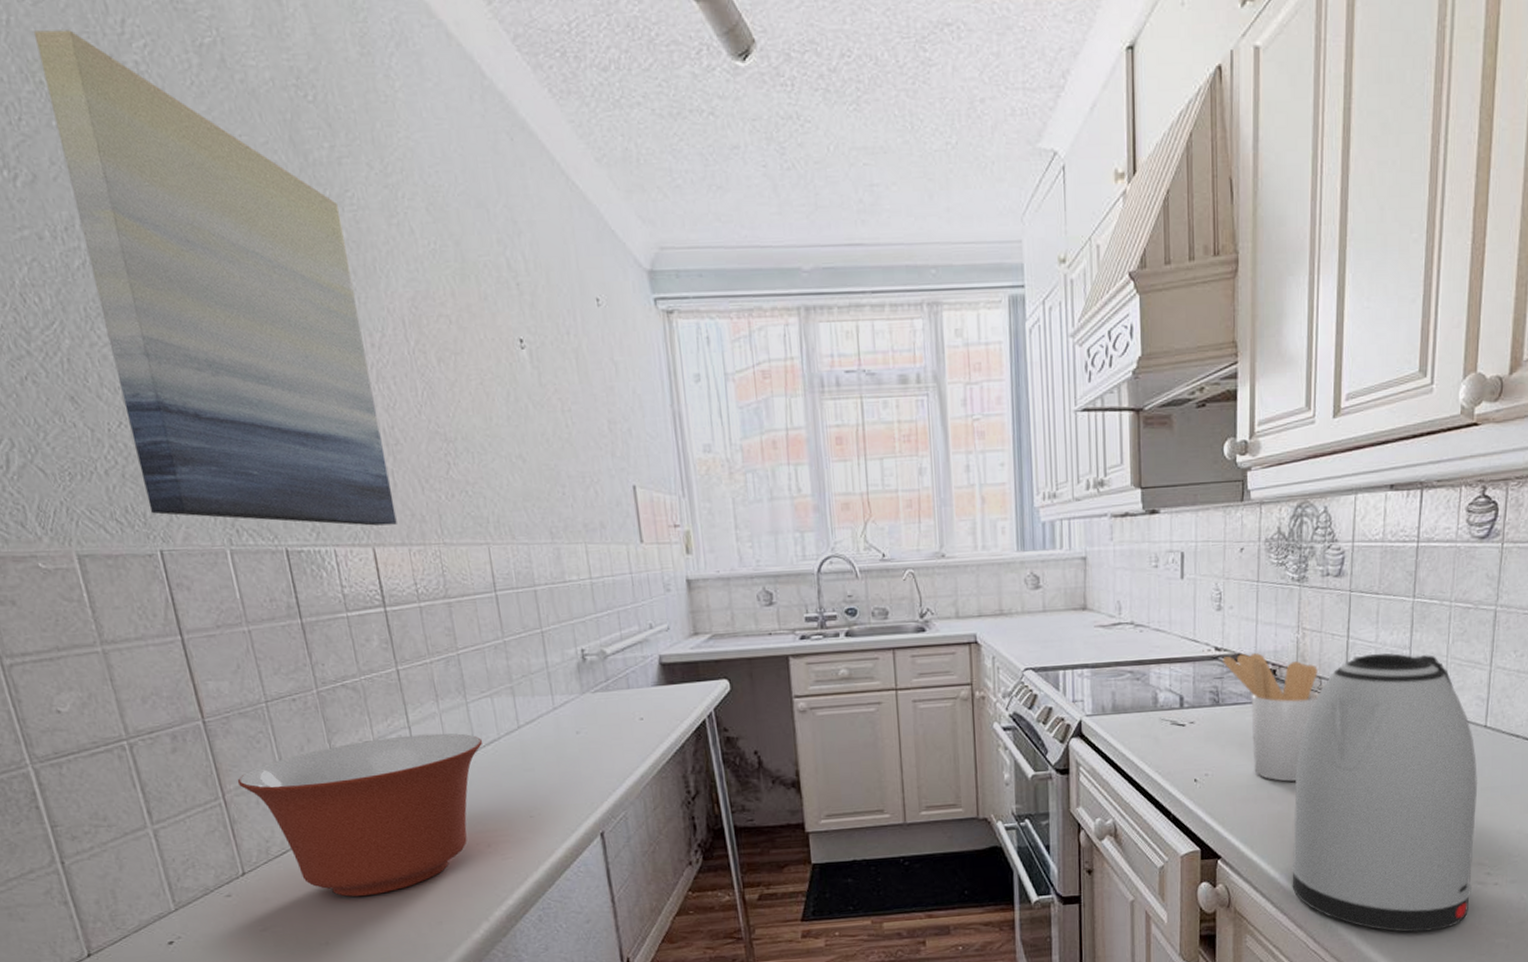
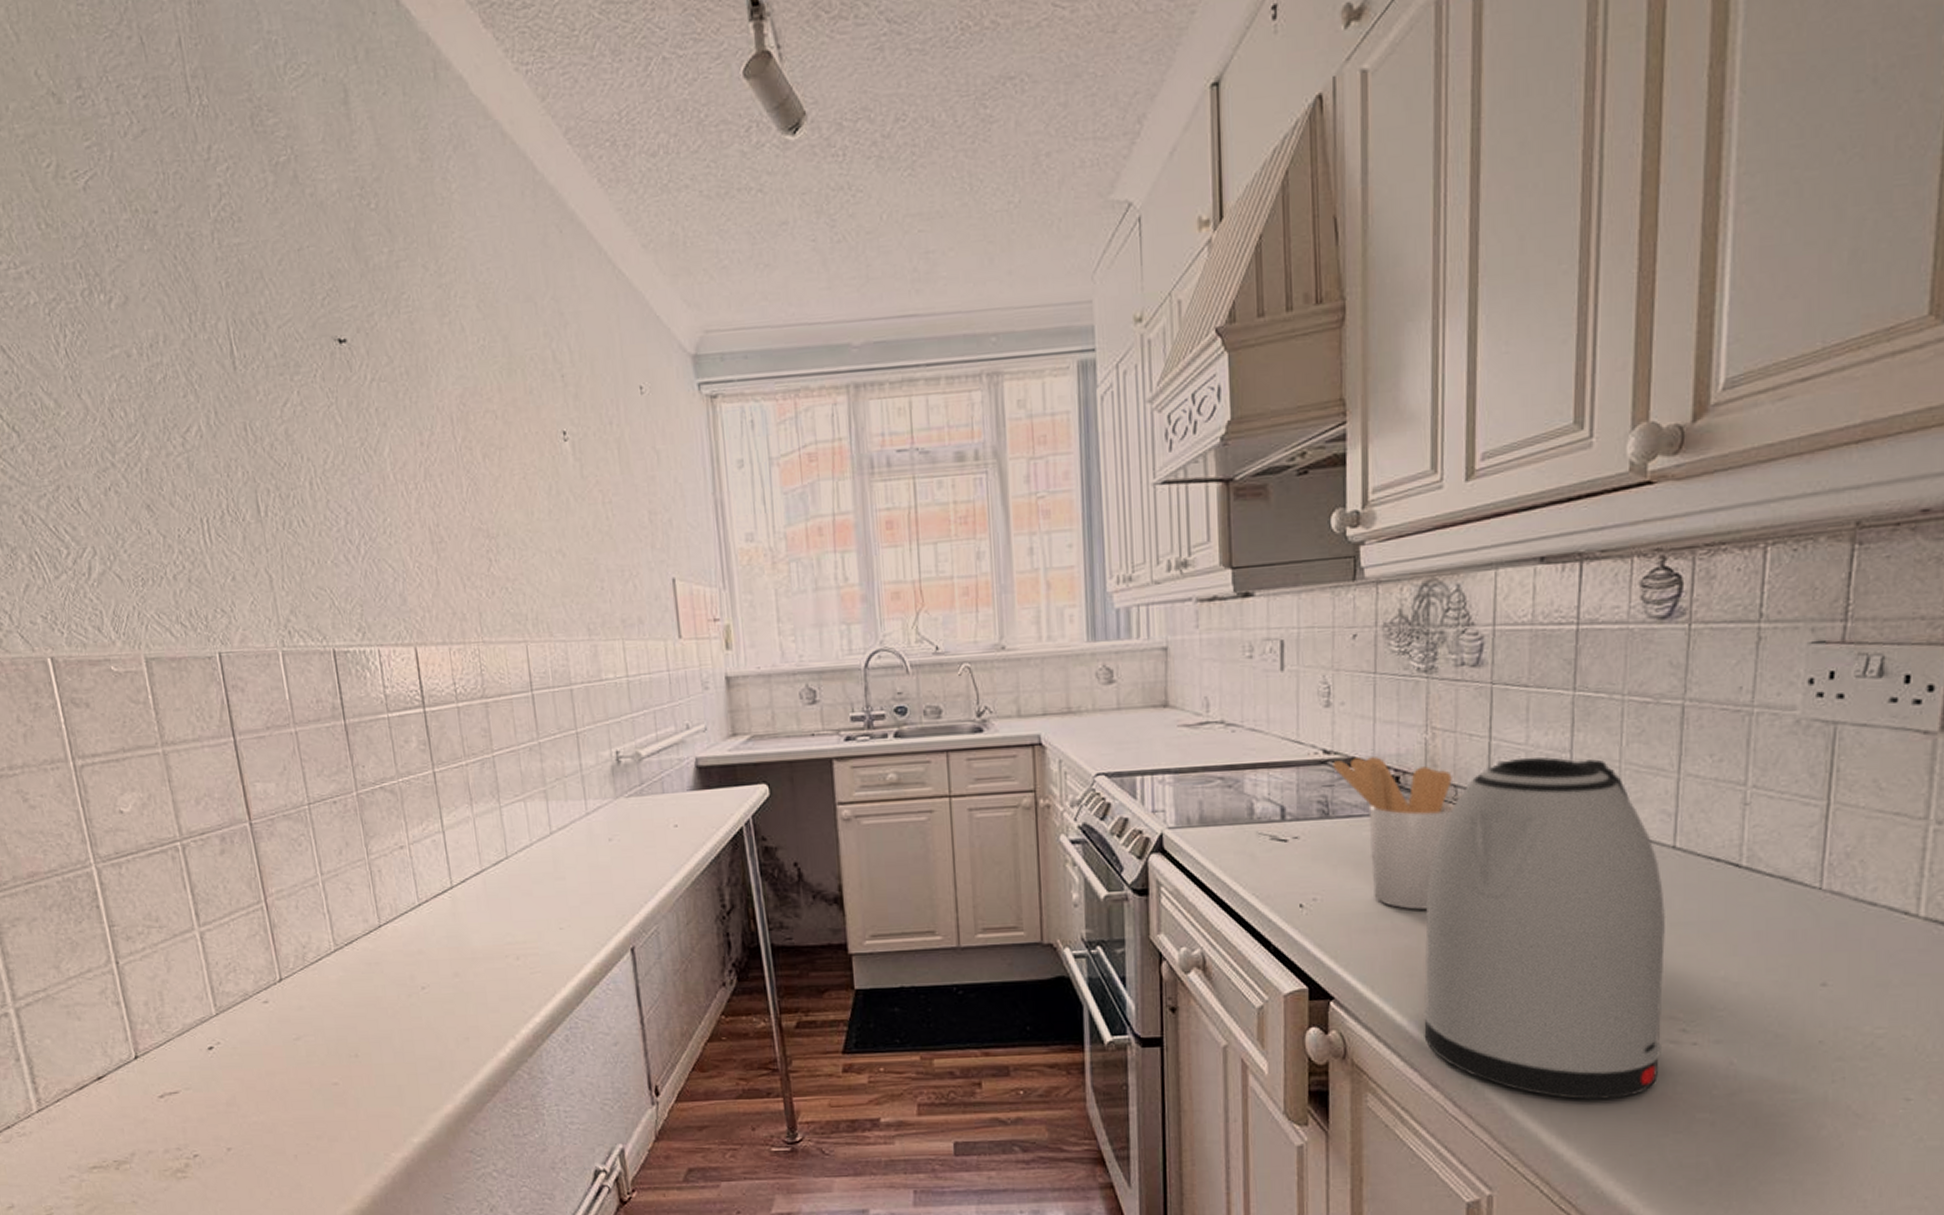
wall art: present [33,30,397,526] -> none [132,160,439,625]
mixing bowl: present [237,733,482,897] -> none [278,838,514,1008]

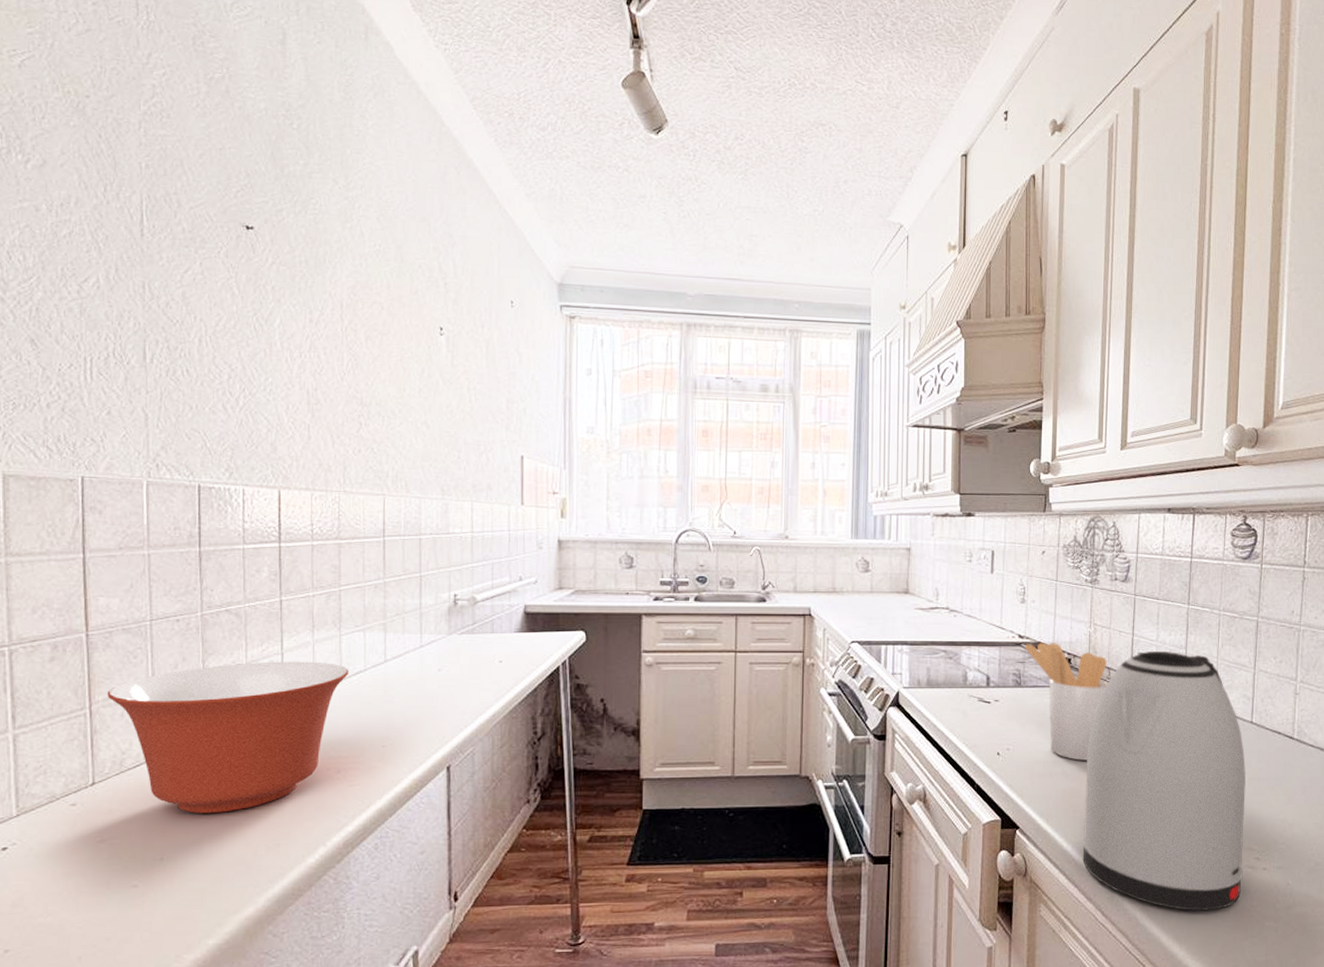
mixing bowl: none [278,838,514,1008] -> present [107,661,348,814]

